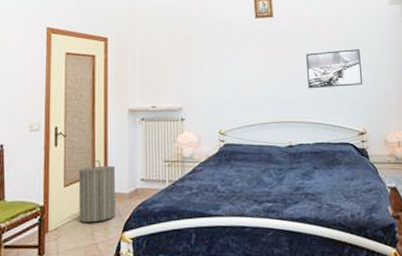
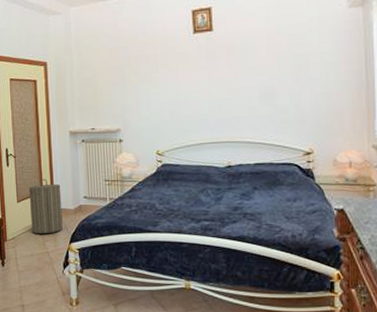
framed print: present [306,49,362,89] -> none [249,61,311,107]

